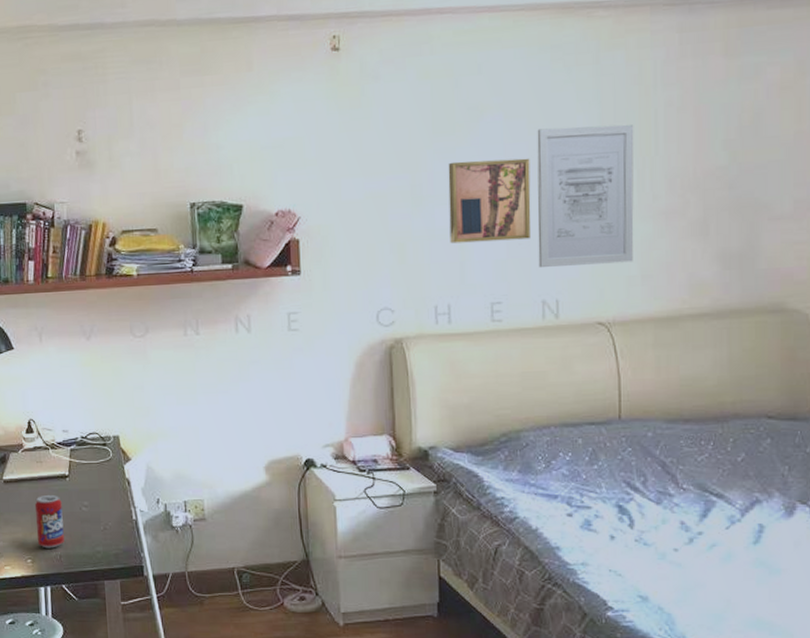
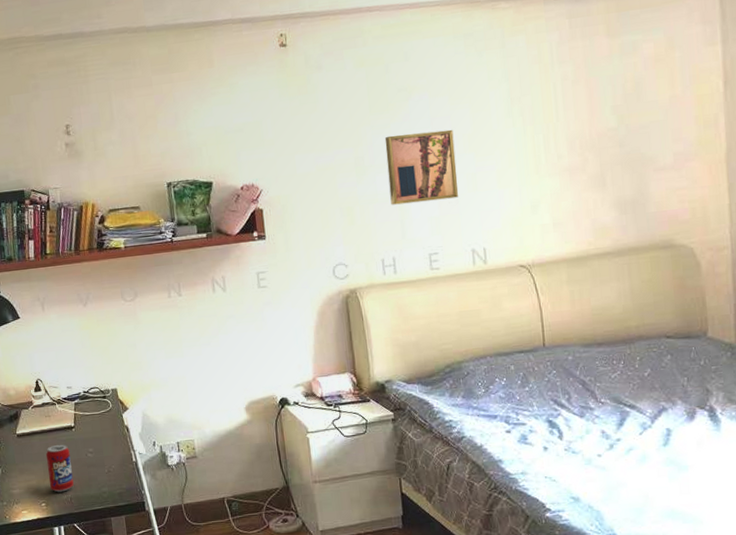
wall art: present [537,124,634,267] -> none [457,96,545,221]

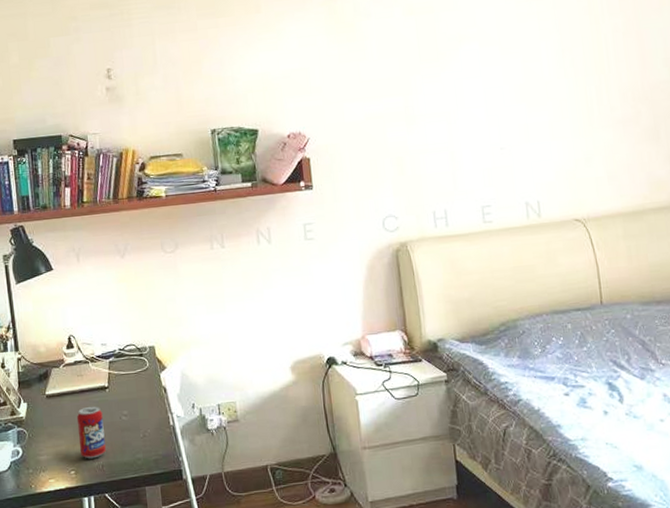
wall art: present [384,129,458,205] -> none [435,79,511,156]

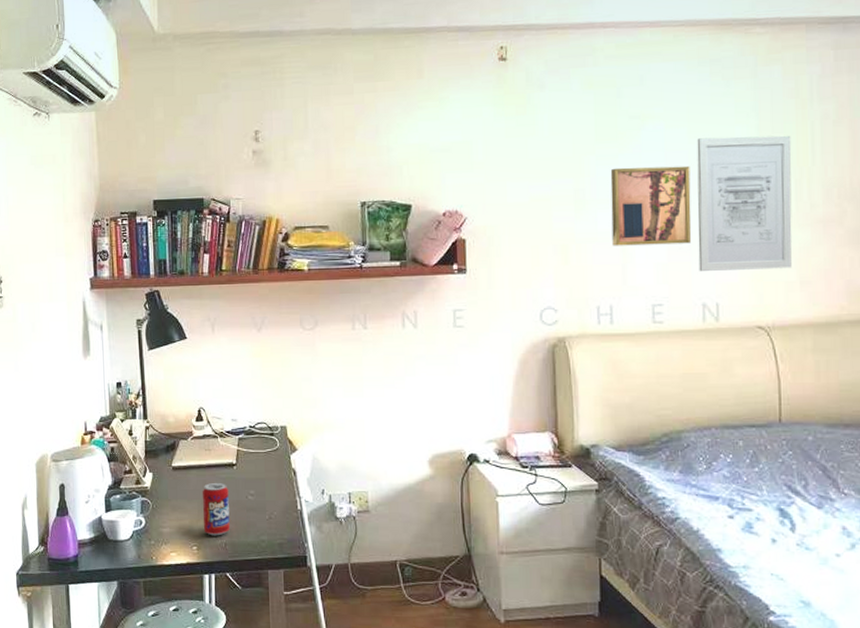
wall art: none [435,79,511,156] -> present [610,165,692,246]
wall art: none [508,48,599,173] -> present [697,135,792,271]

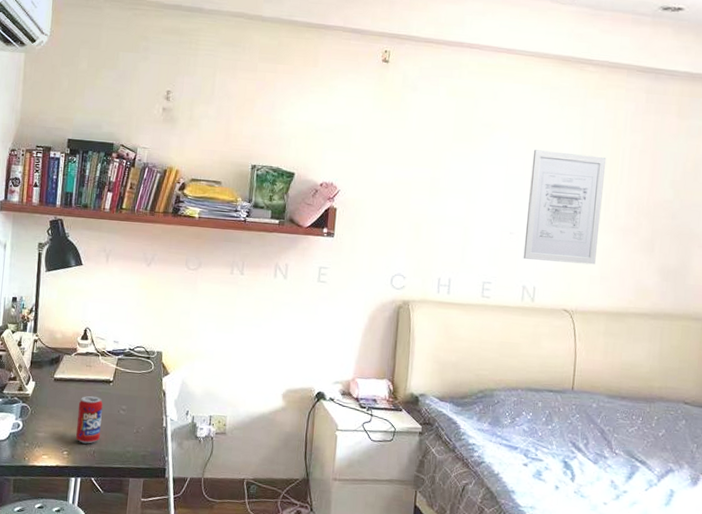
wall art: present [610,165,692,246] -> none [456,164,526,235]

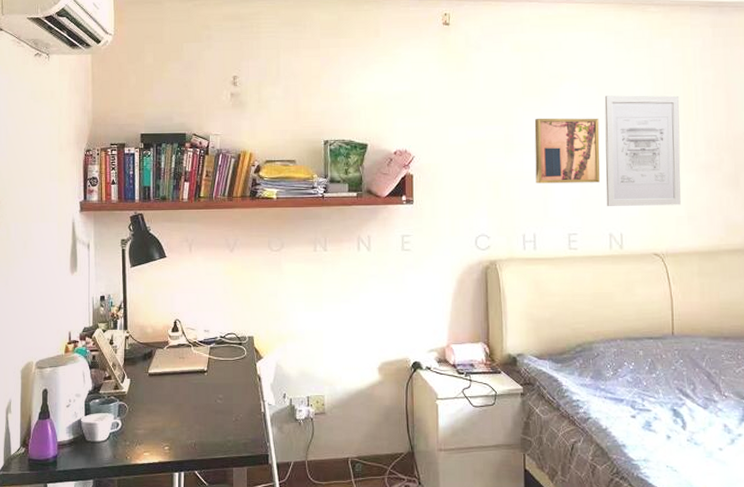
beverage can: present [76,395,103,444] -> none [175,387,199,437]
wall art: none [456,164,526,235] -> present [534,118,600,184]

